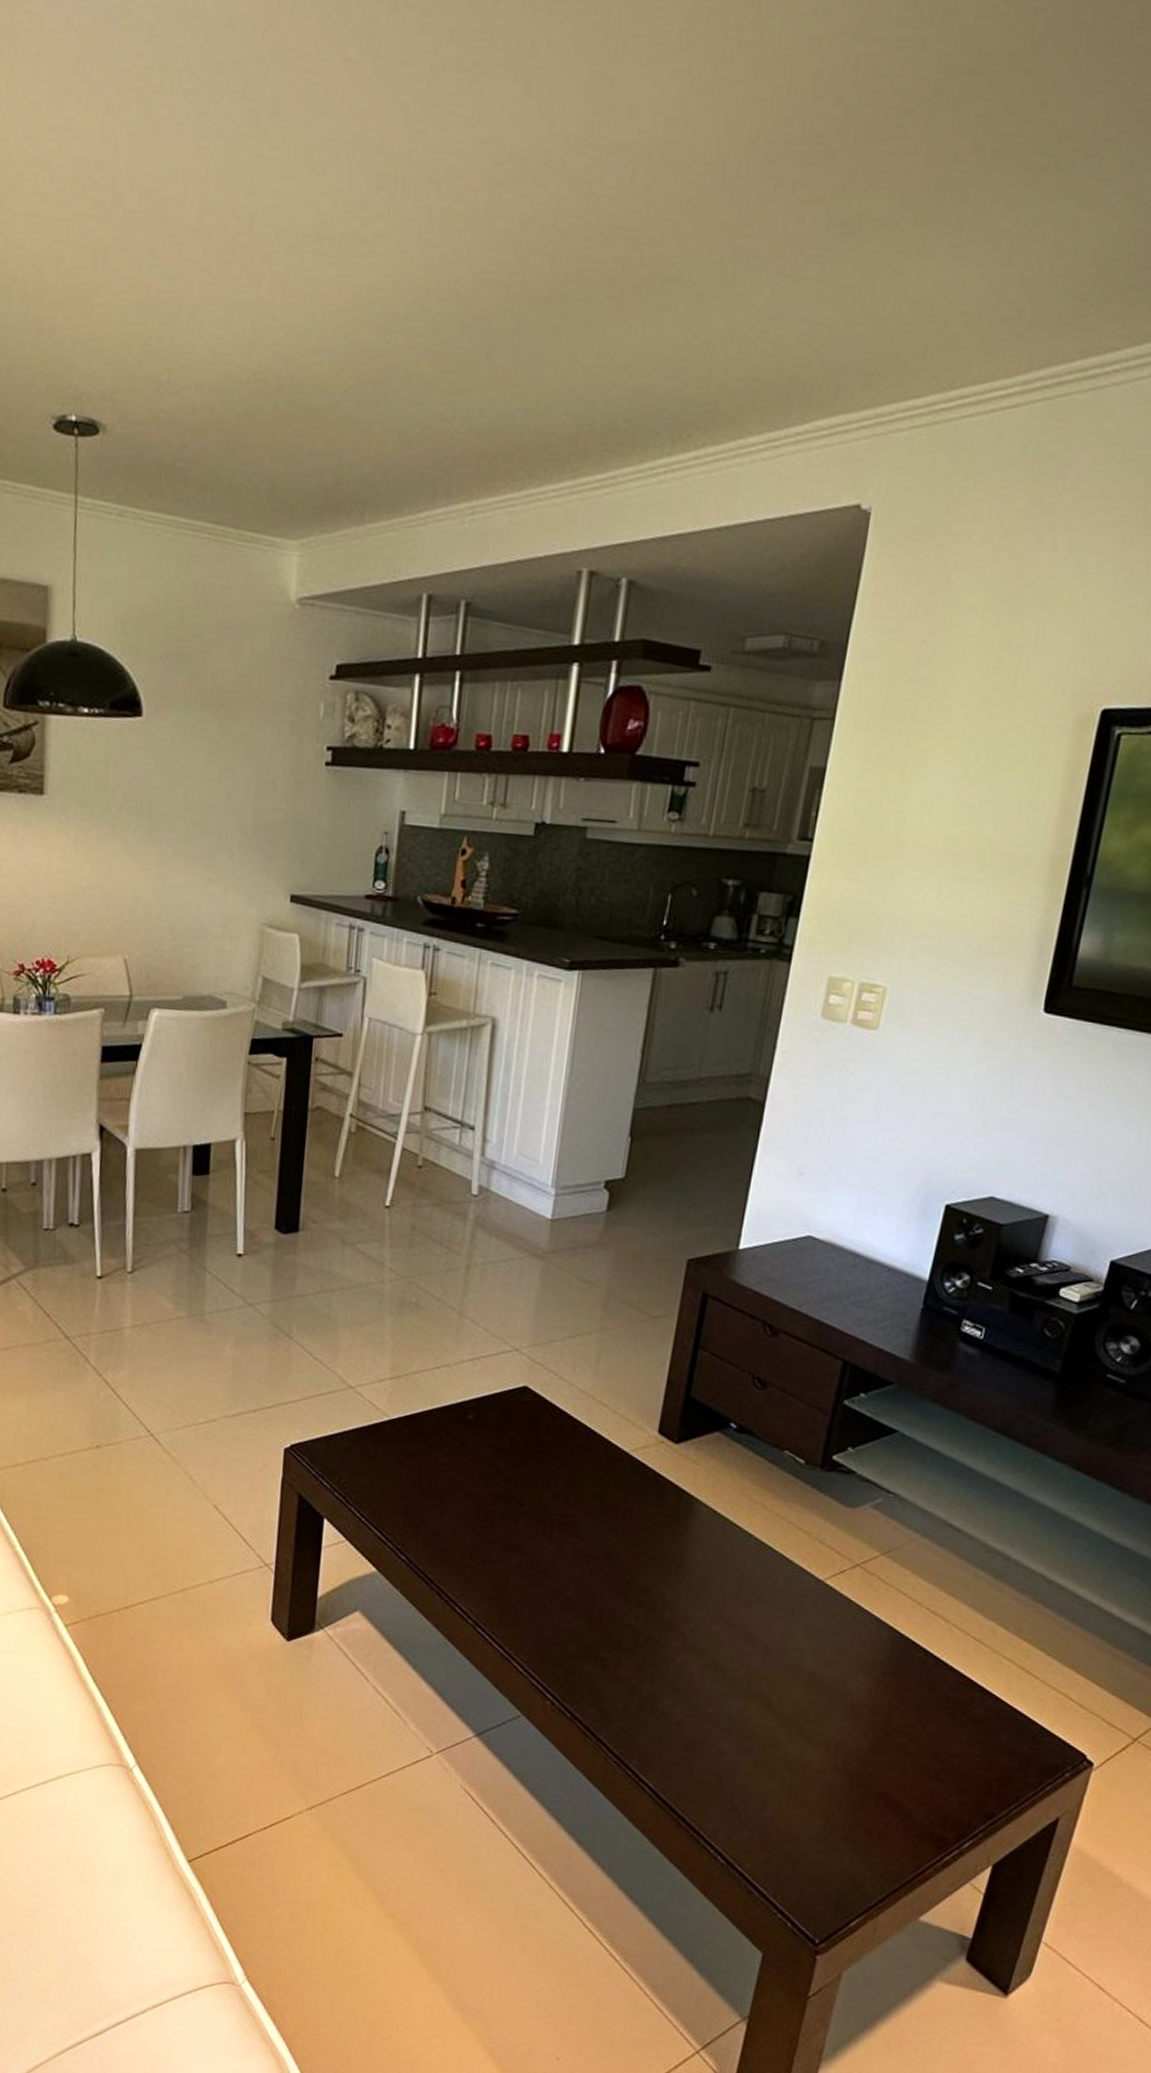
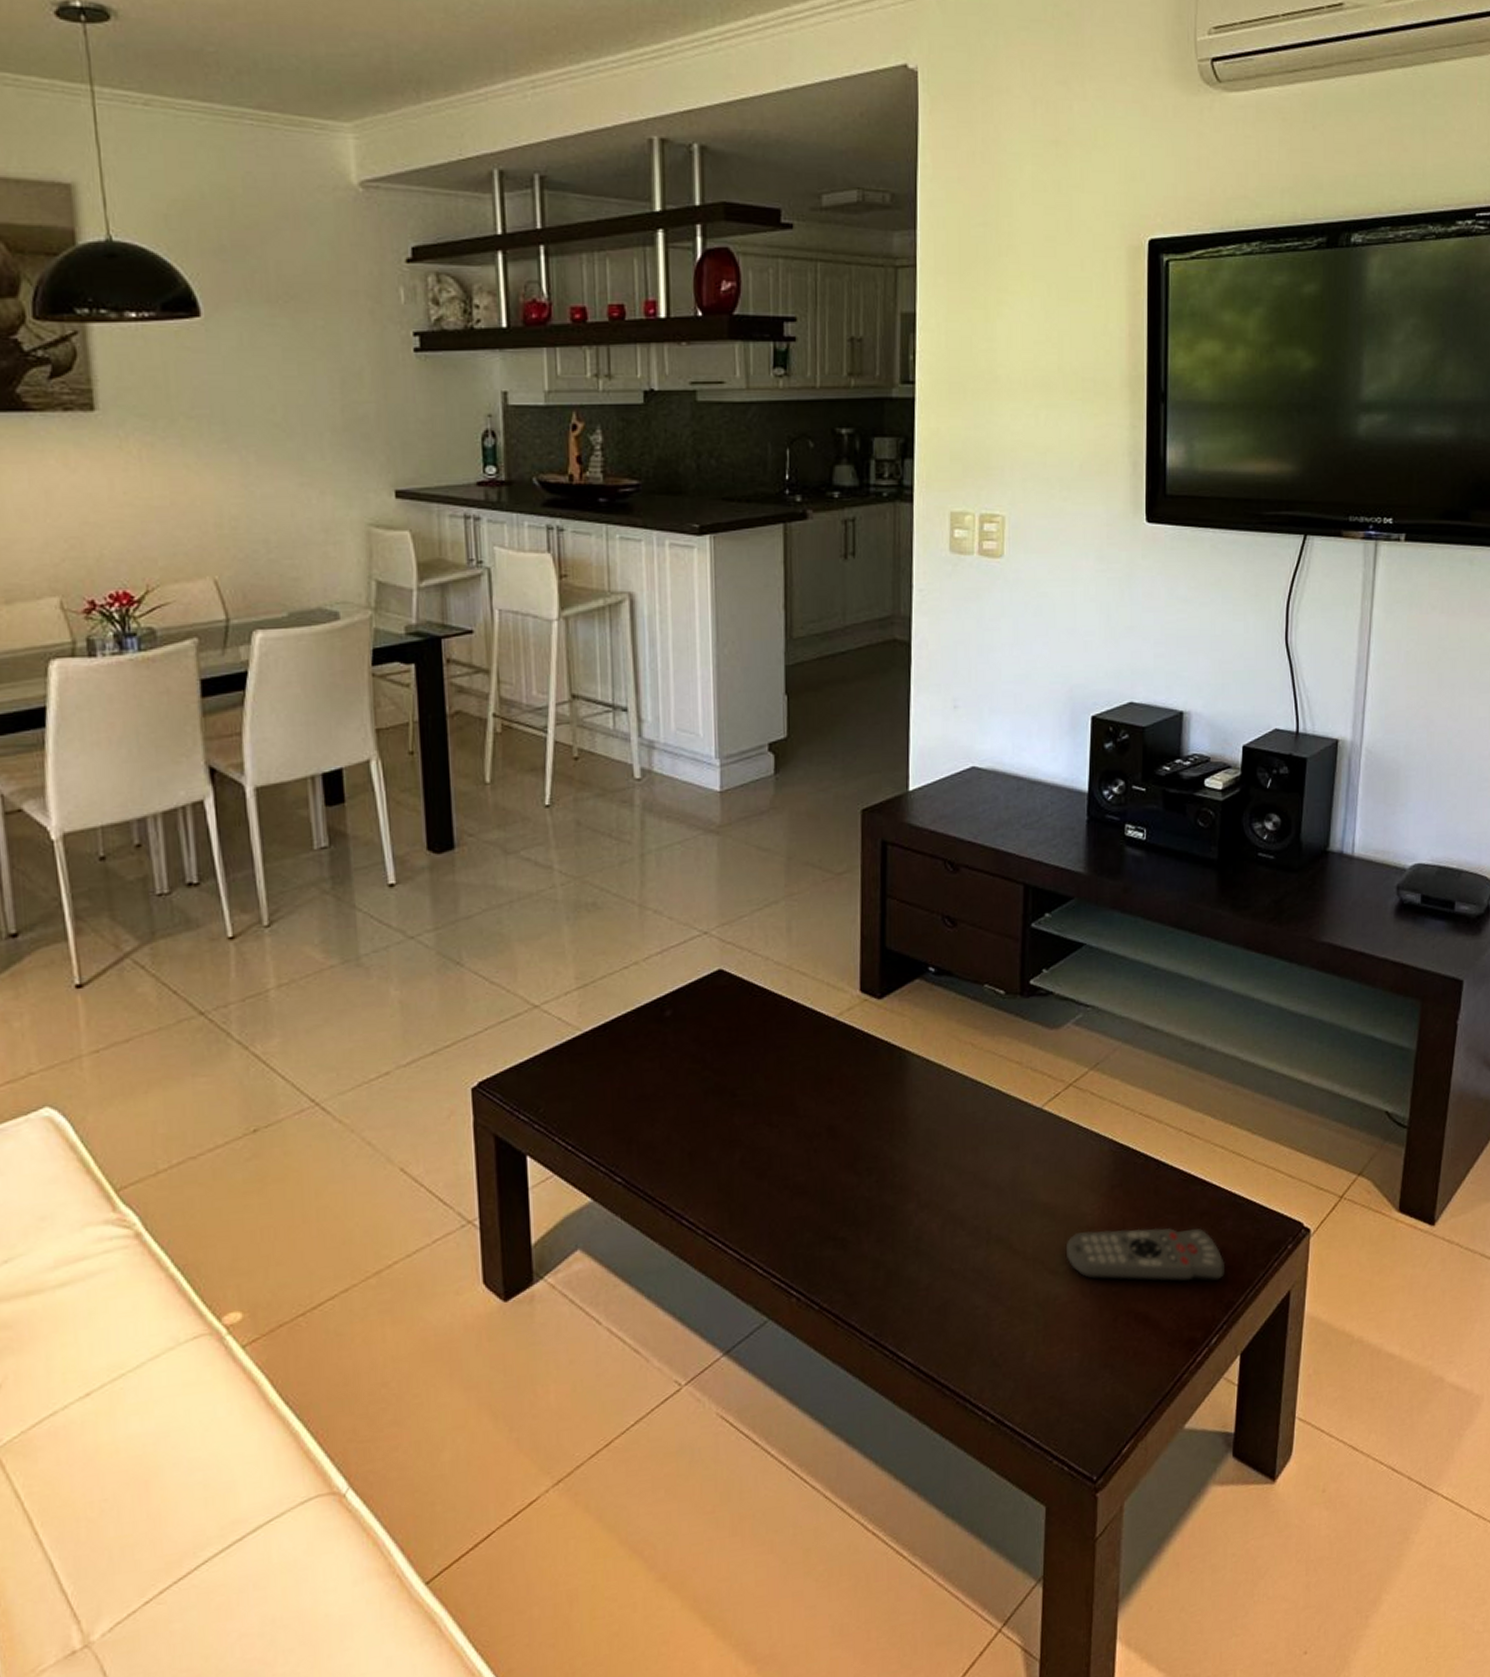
remote control: none [825,1708,992,1789] -> present [1067,1227,1224,1283]

